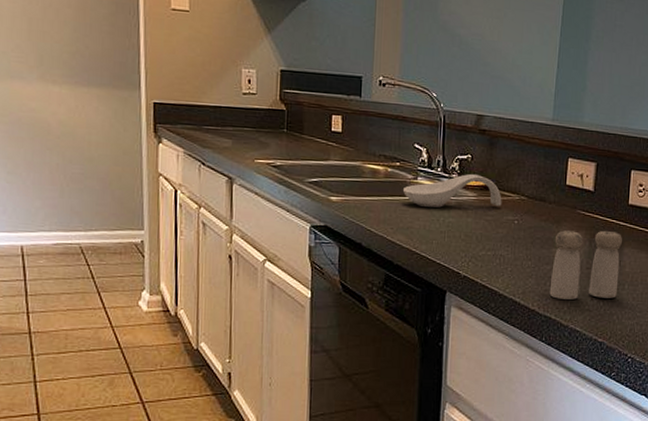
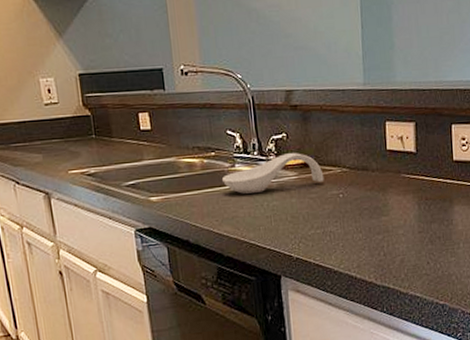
salt and pepper shaker: present [549,230,622,301] -> none [382,190,453,268]

